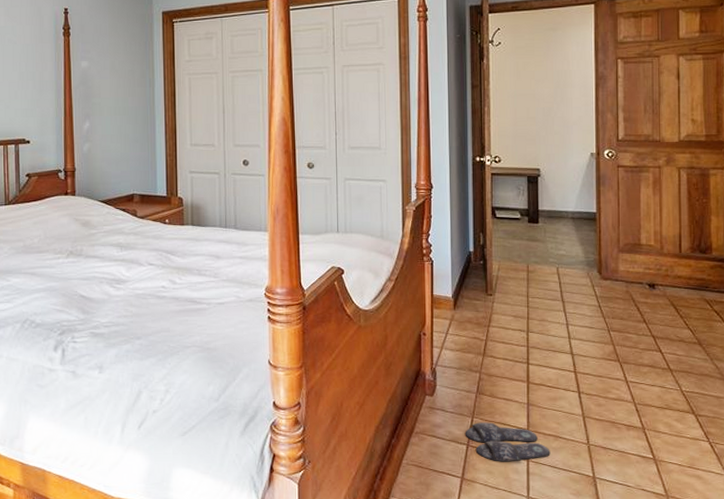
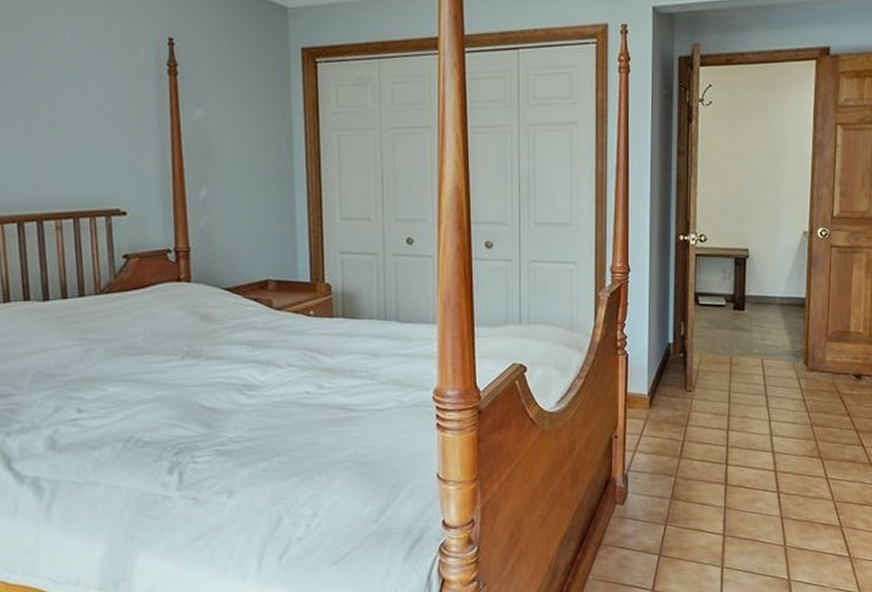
slippers: present [466,422,551,462] -> none [658,529,746,571]

